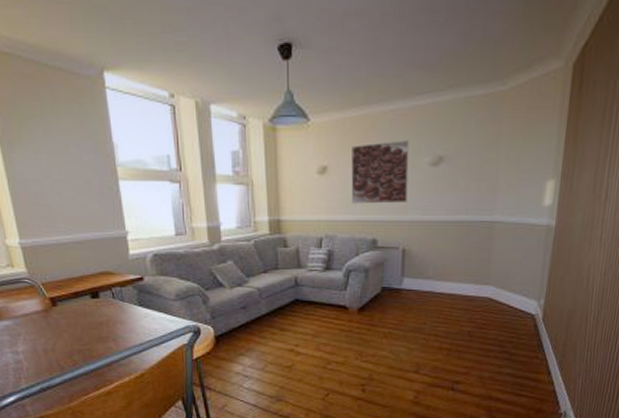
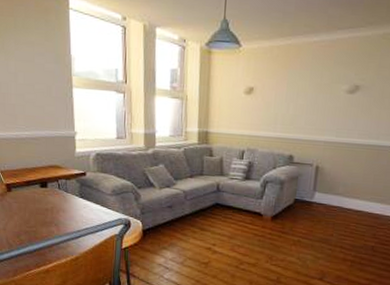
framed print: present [351,140,410,204] -> none [273,68,330,125]

